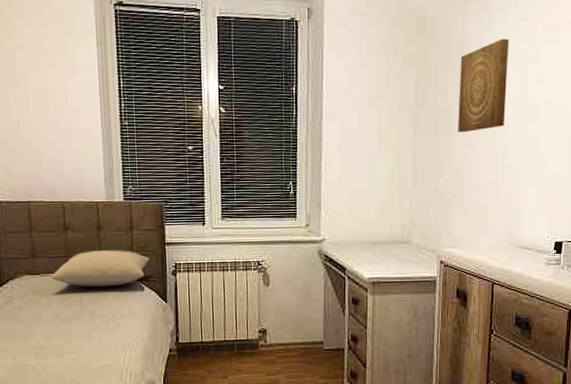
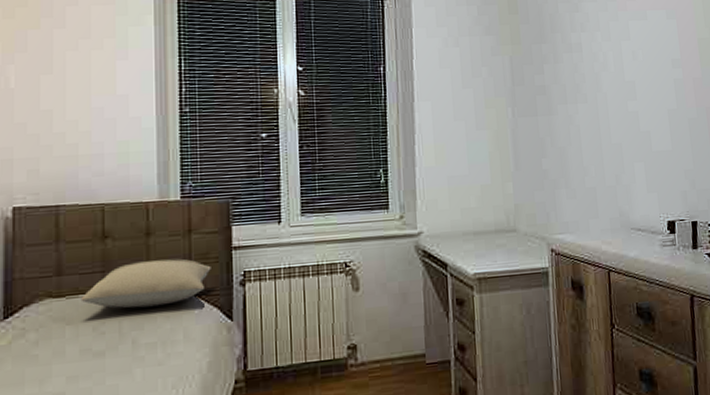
wall art: present [458,38,509,133] -> none [554,17,604,111]

